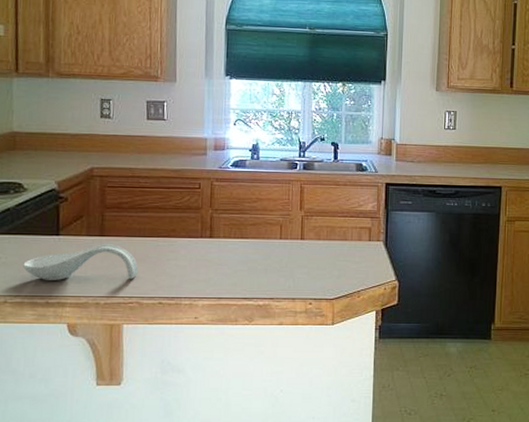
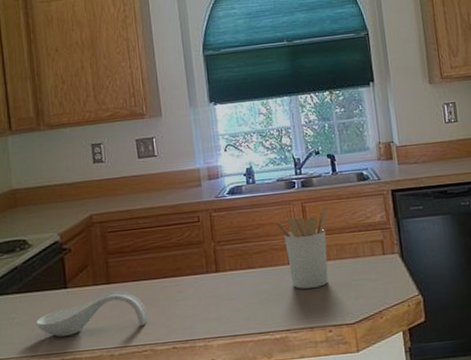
utensil holder: none [273,189,325,263] -> present [275,205,329,289]

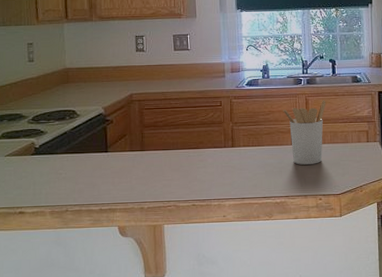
spoon rest: present [36,291,149,337] -> none [80,157,174,191]

